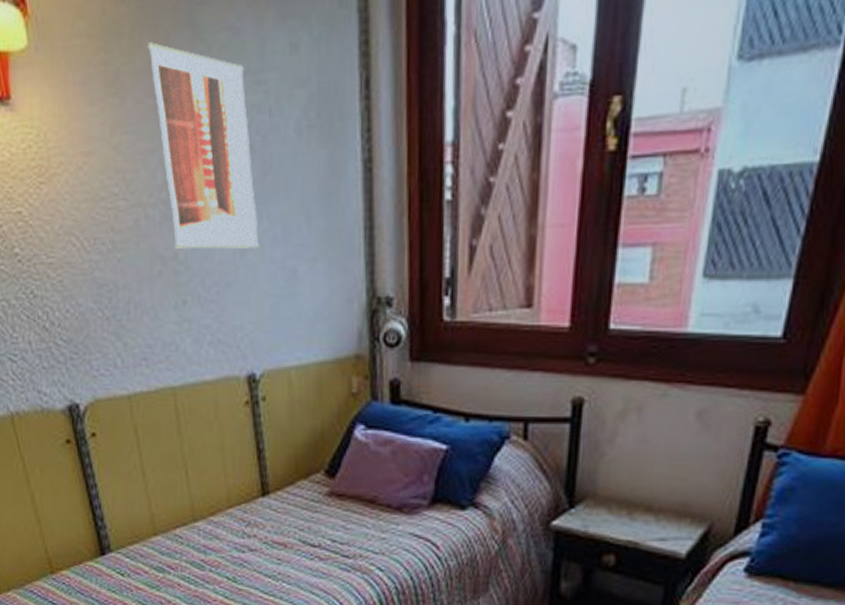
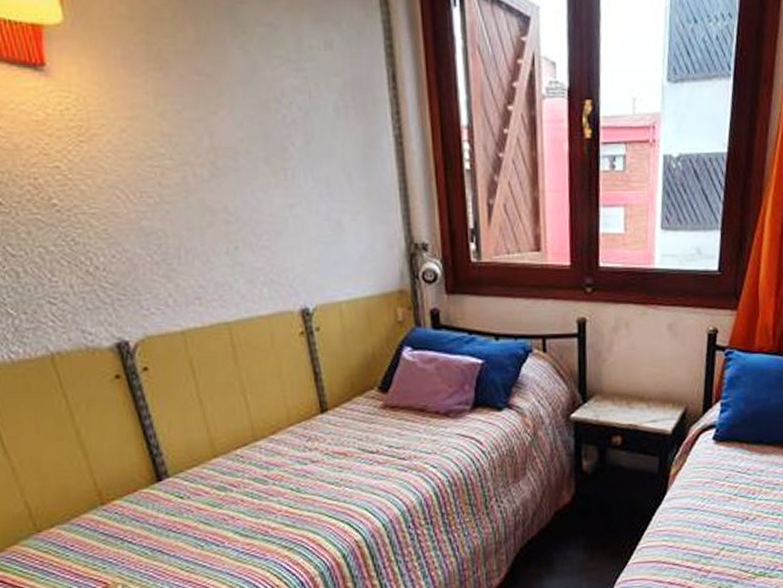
wall art: present [148,42,260,249] -> none [190,29,307,203]

